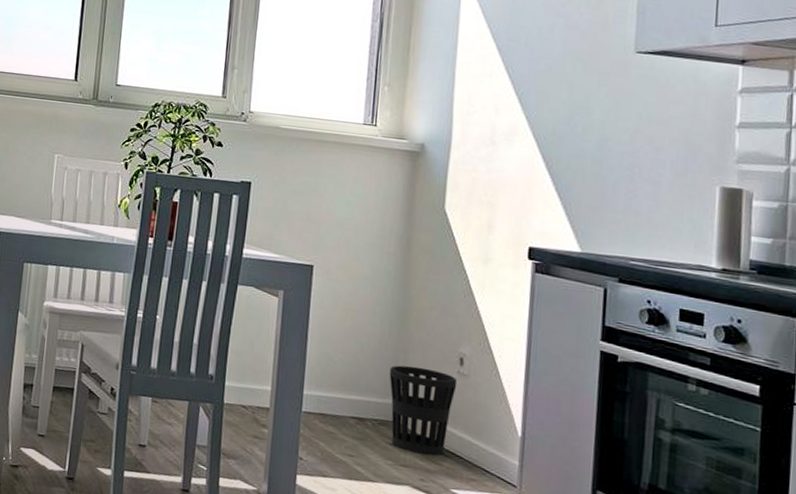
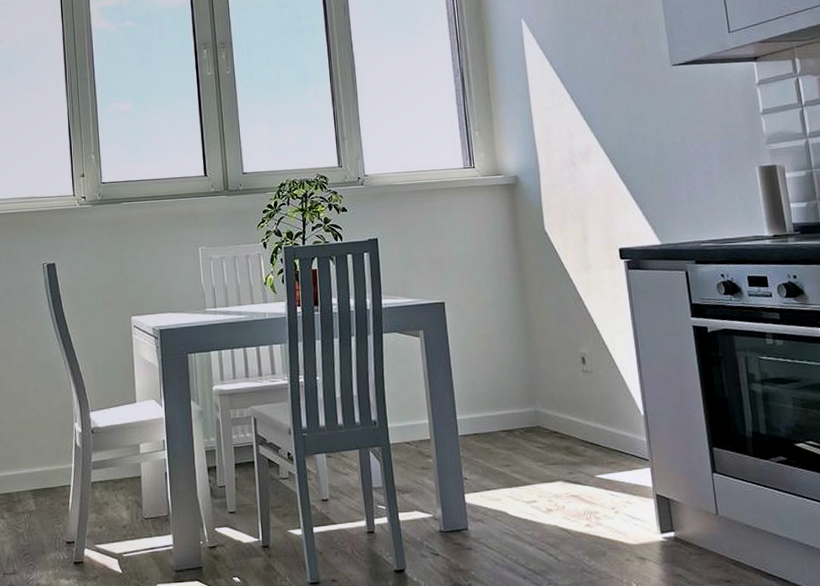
wastebasket: present [389,365,458,456] -> none [525,373,584,450]

